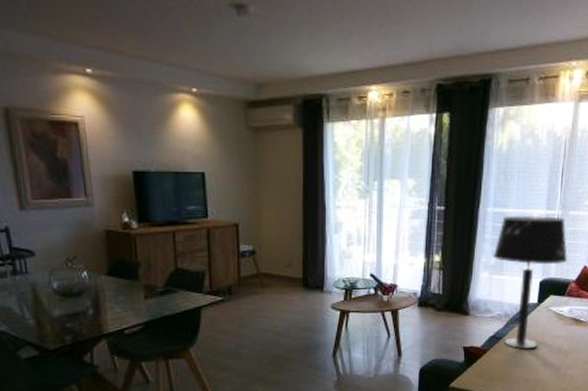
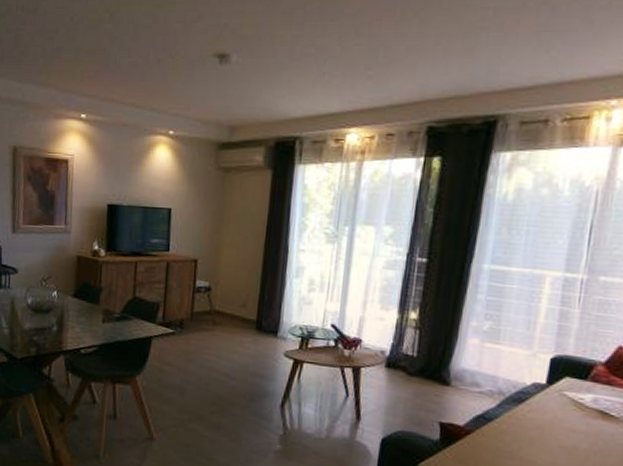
table lamp: present [492,215,568,350] -> none [486,274,594,440]

